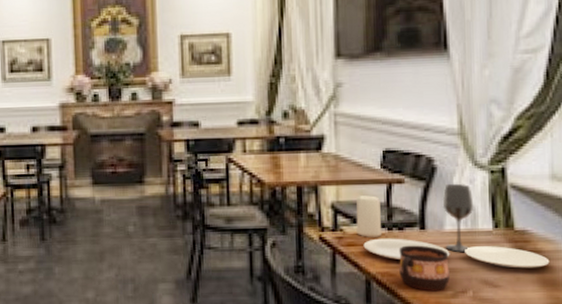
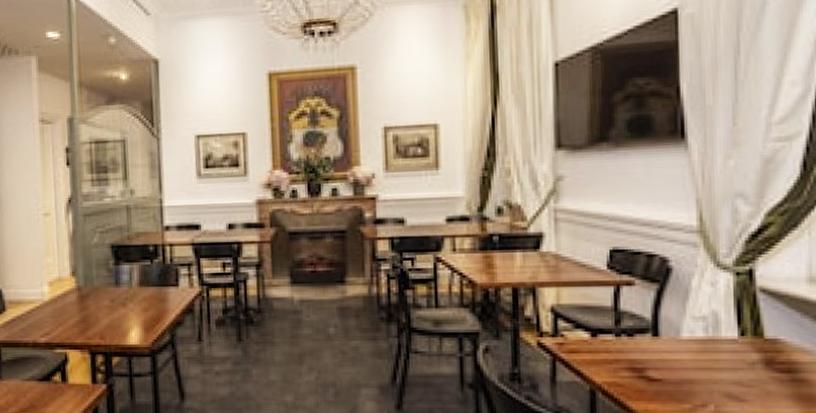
candle: present [356,195,382,237] -> none [579,298,609,344]
plate: present [363,238,450,261] -> none [587,345,688,370]
cup: present [399,245,450,290] -> none [628,353,687,403]
wine glass: present [442,183,474,253] -> none [678,286,717,363]
plate: present [465,246,550,269] -> none [705,356,807,382]

